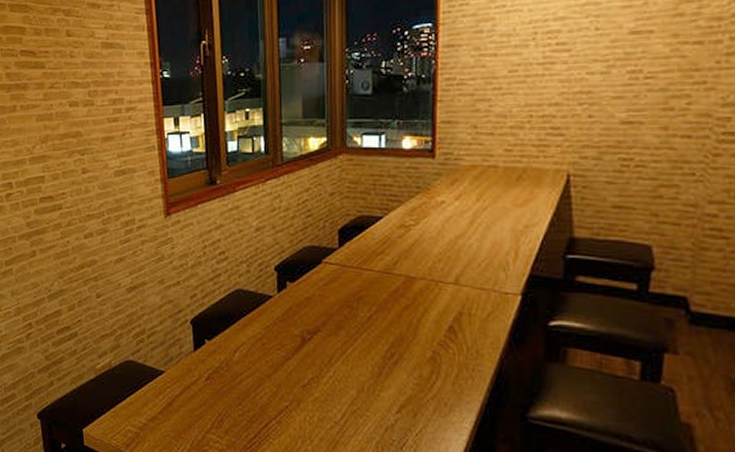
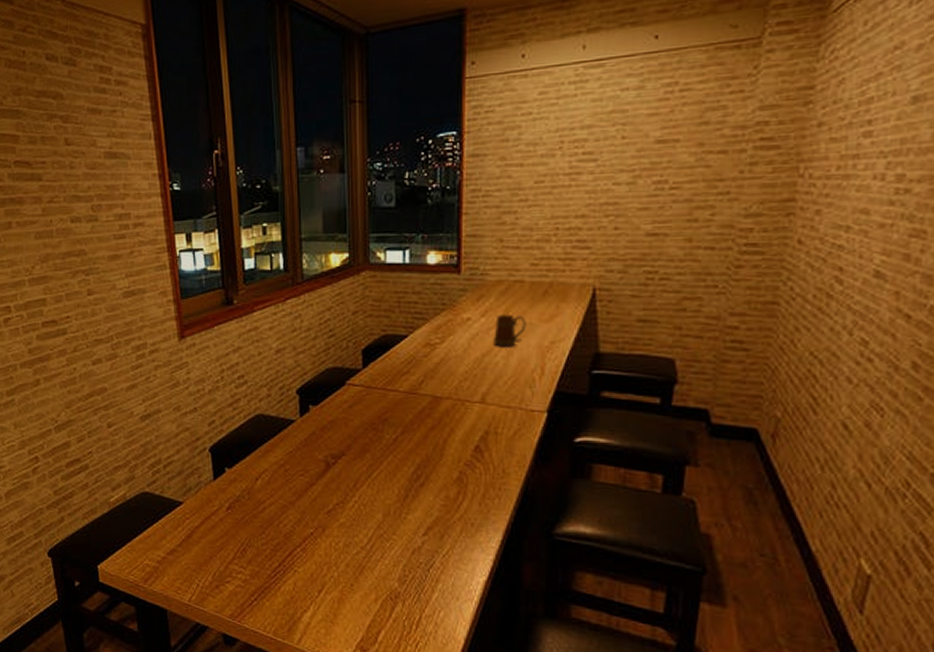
beer mug: none [467,198,501,230] -> present [494,314,527,347]

